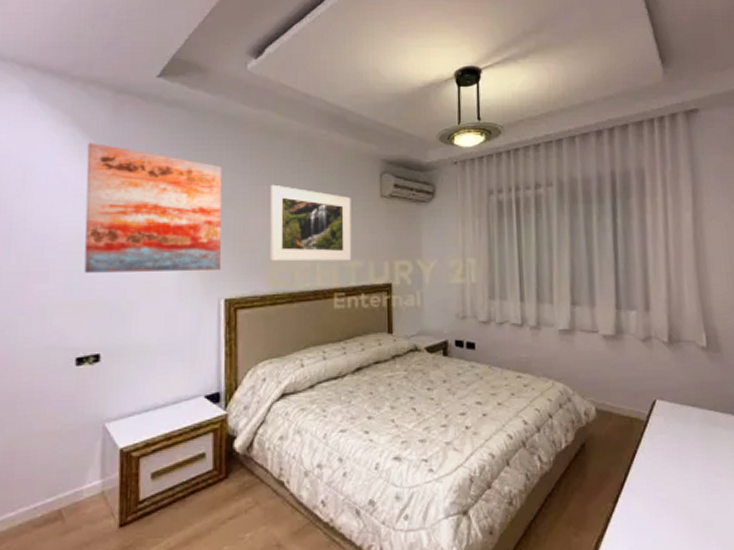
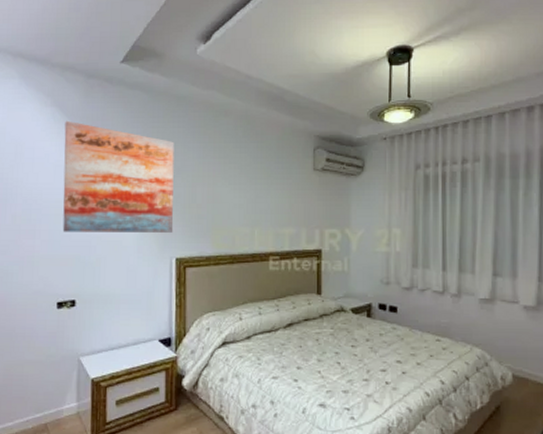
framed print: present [270,184,352,262] -> none [214,158,287,228]

